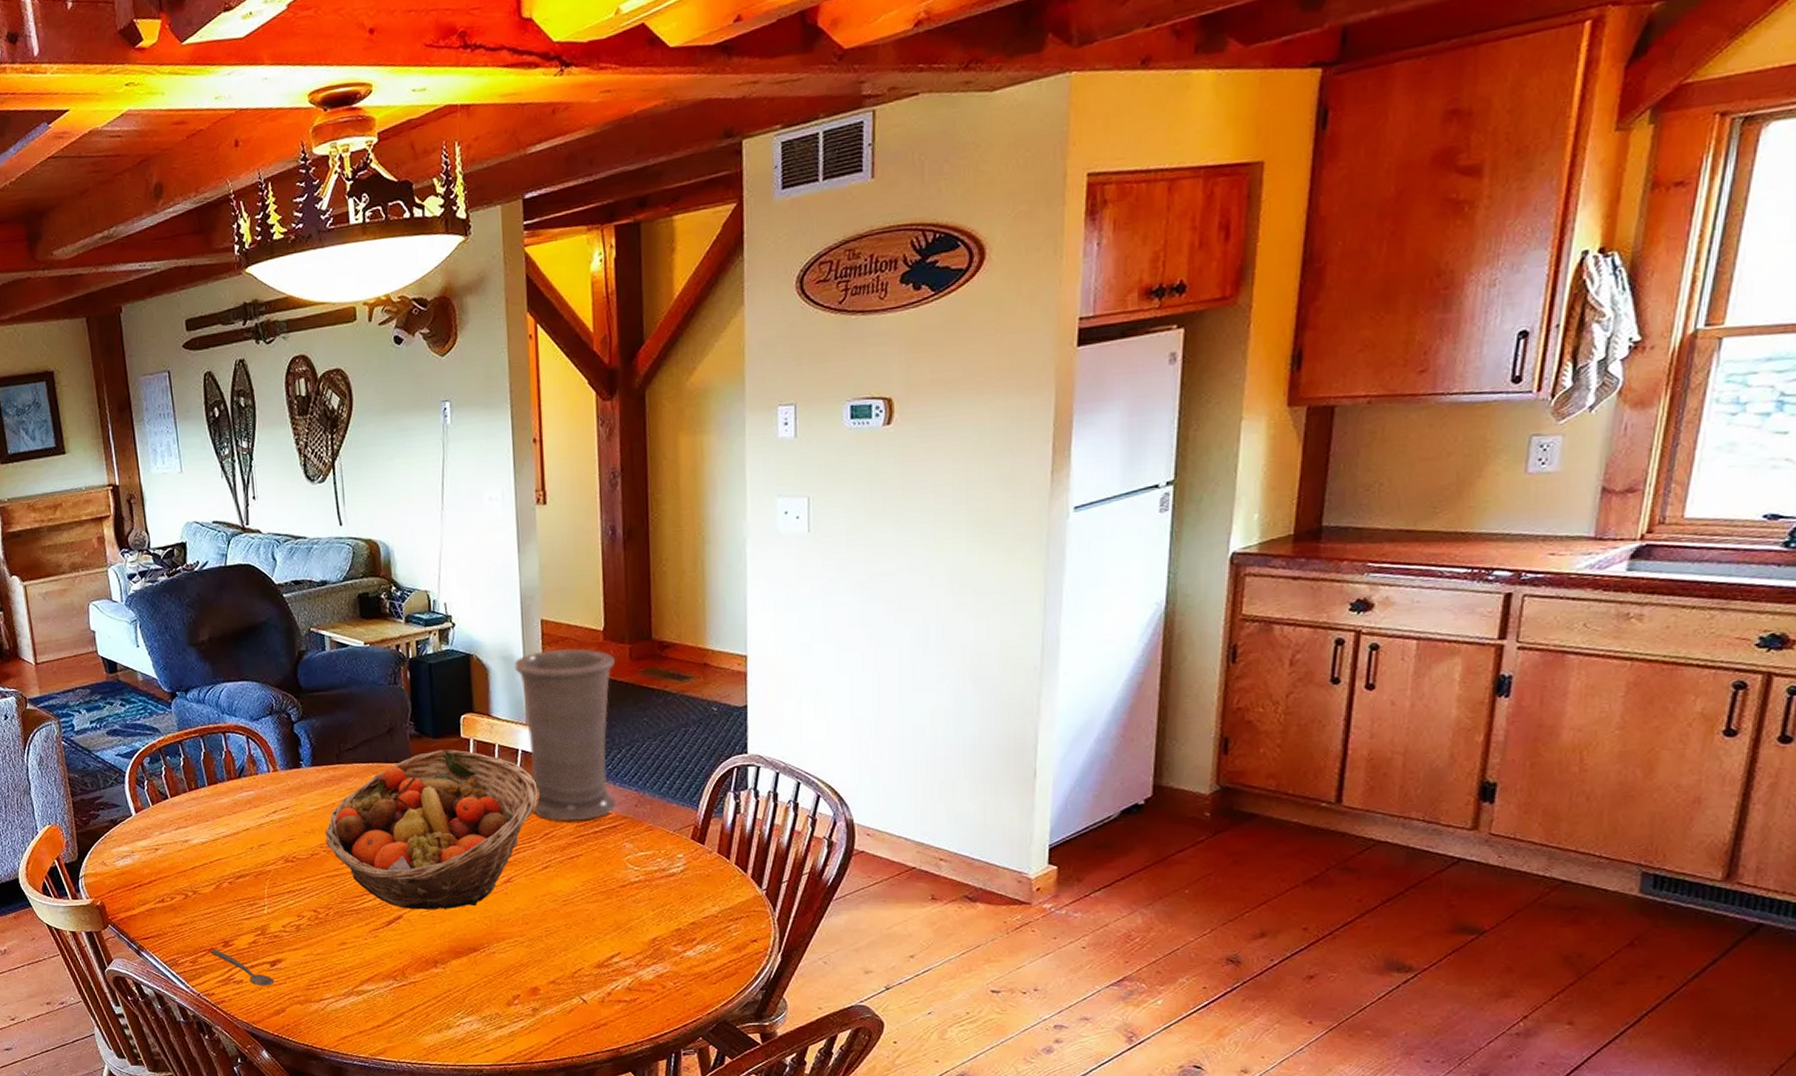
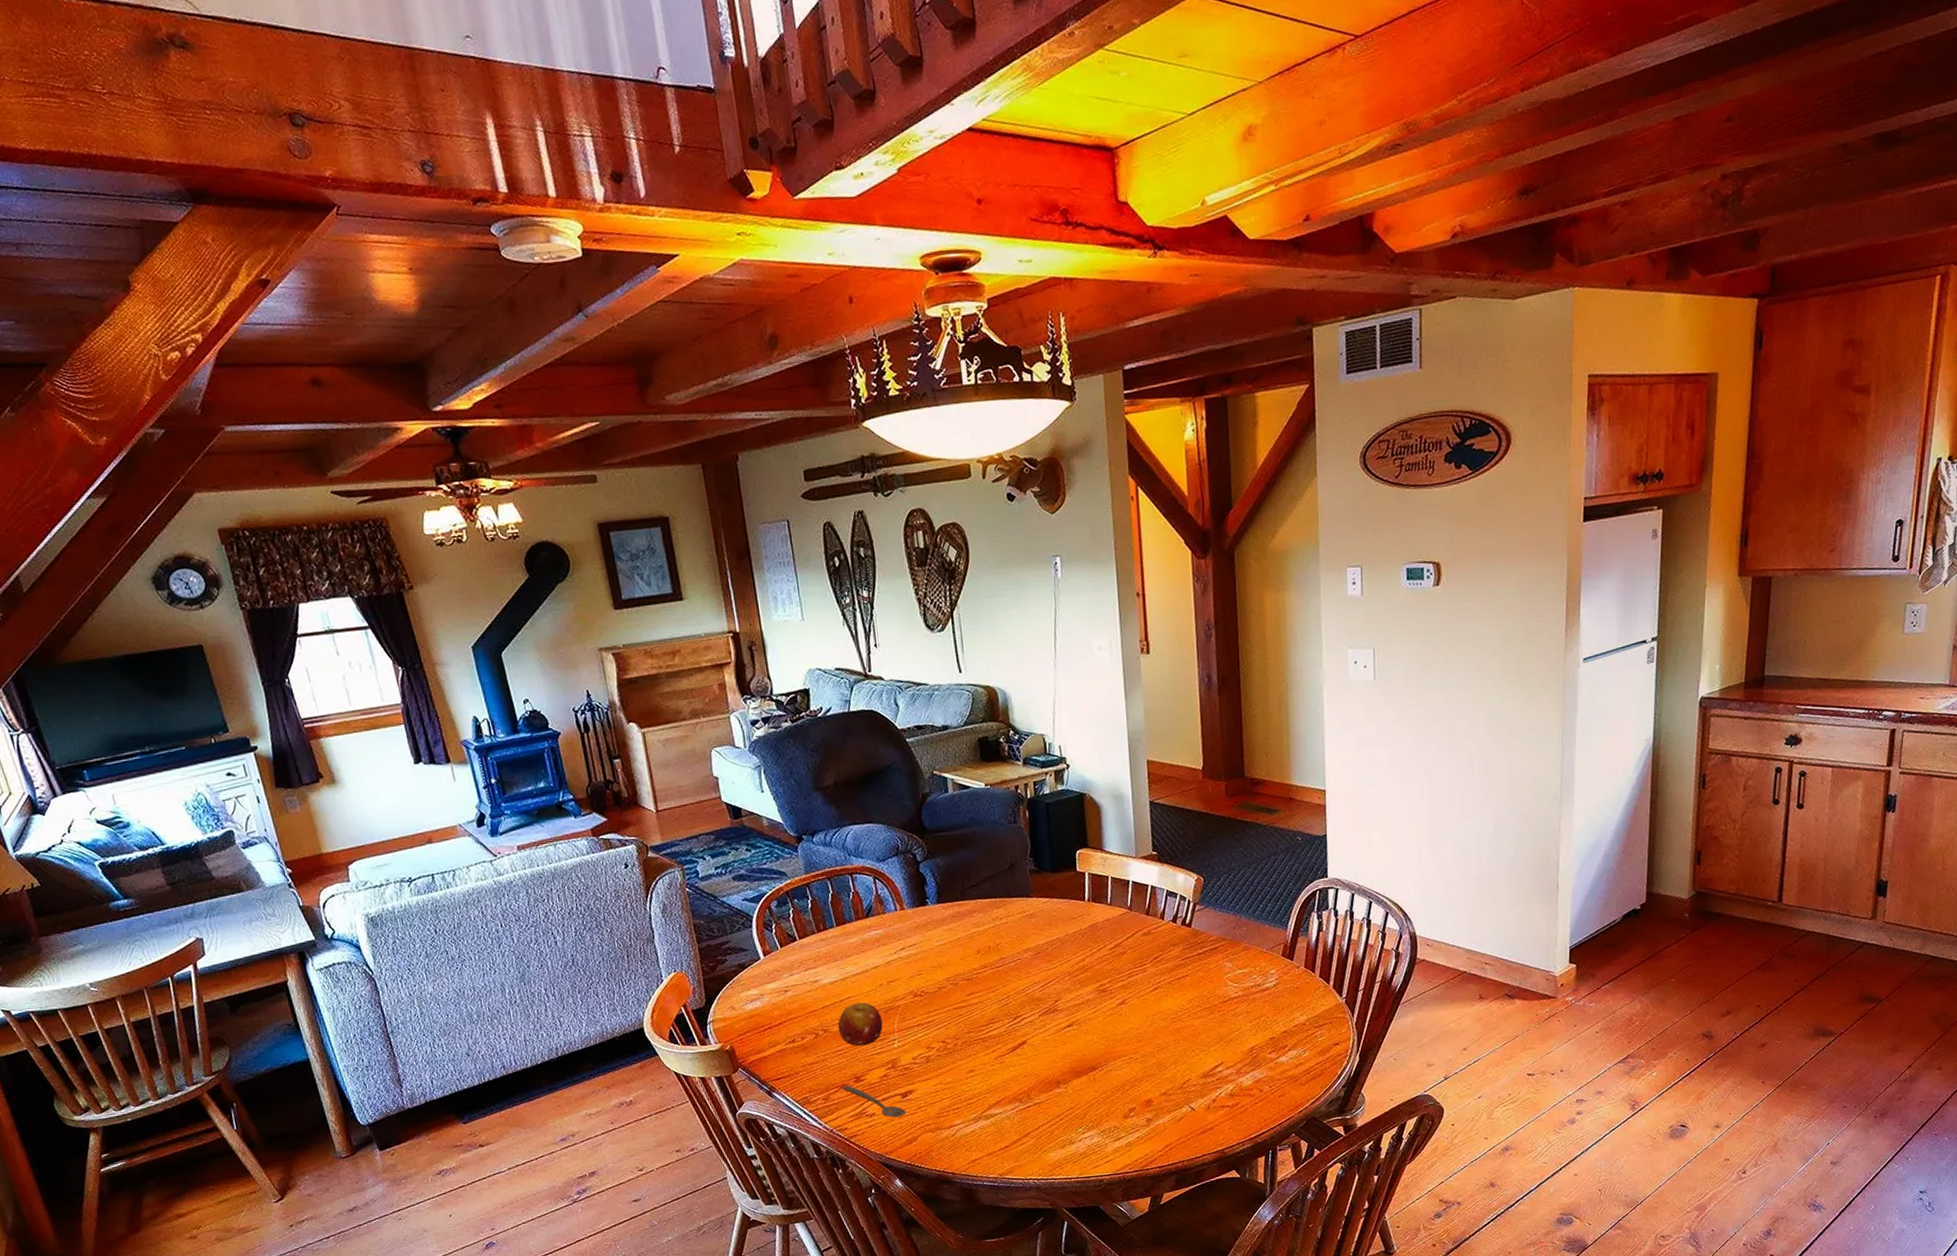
fruit: none [207,865,253,910] -> present [837,1002,883,1047]
fruit basket: present [325,749,538,910] -> none [951,882,1148,1035]
vase: present [513,648,616,821] -> none [1123,786,1217,945]

